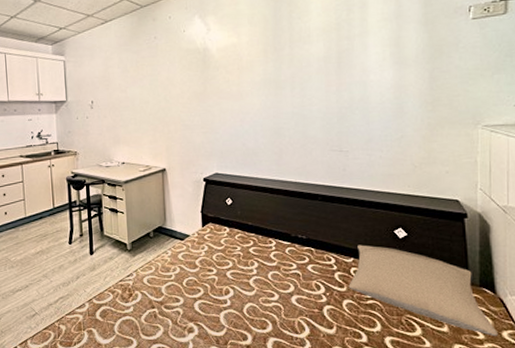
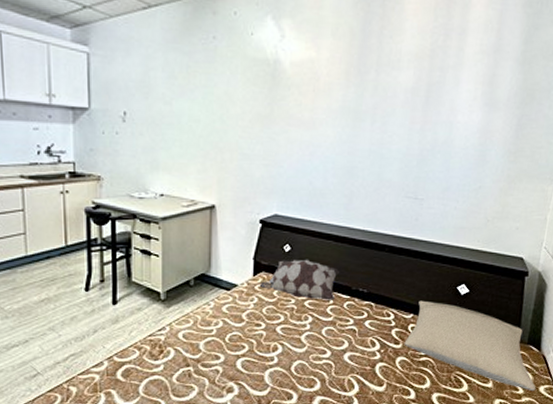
decorative pillow: none [208,210,279,247] -> present [259,259,340,300]

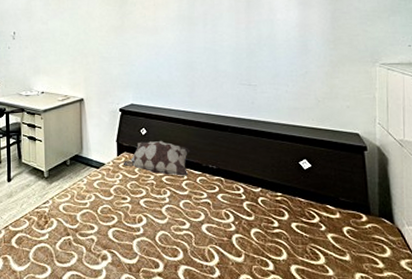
pillow: present [404,300,536,391] -> none [256,175,397,265]

